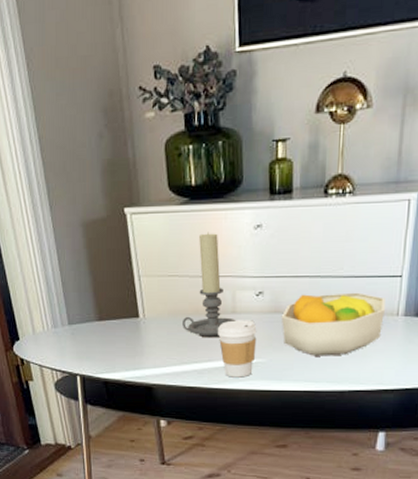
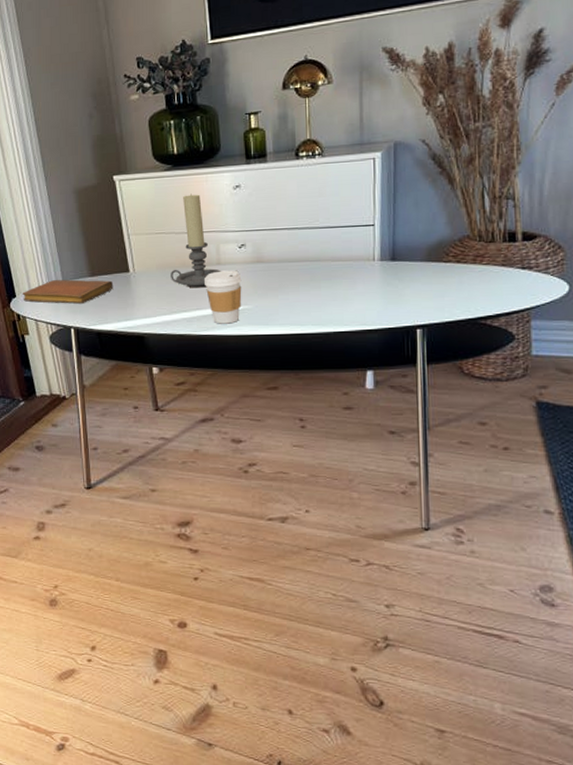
notebook: none [25,323,122,351] -> present [22,279,114,305]
fruit bowl: present [281,292,385,356] -> none [263,241,361,301]

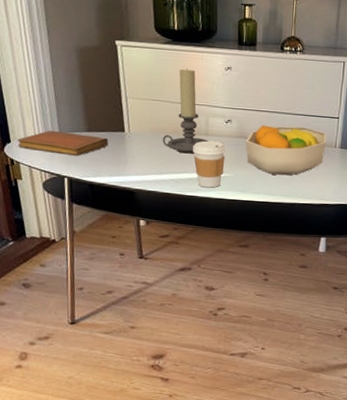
fruit bowl: none [263,241,361,301] -> present [245,125,326,175]

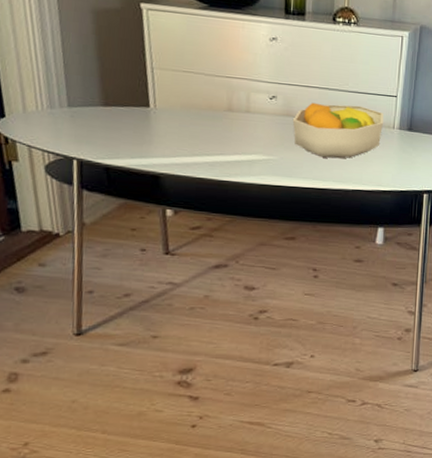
notebook: present [17,131,109,157] -> none [13,104,130,135]
candle holder: present [163,68,209,154] -> none [195,37,251,134]
coffee cup: present [193,140,226,188] -> none [231,118,270,173]

